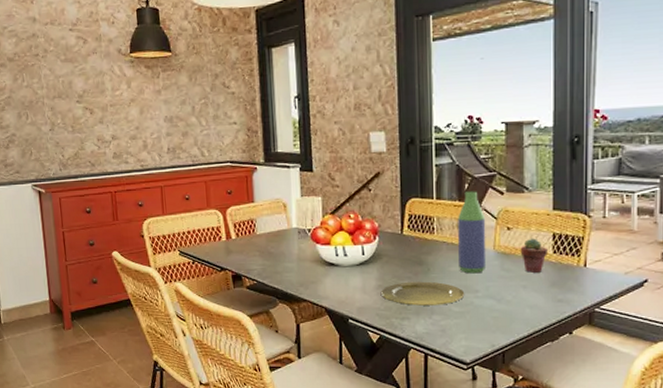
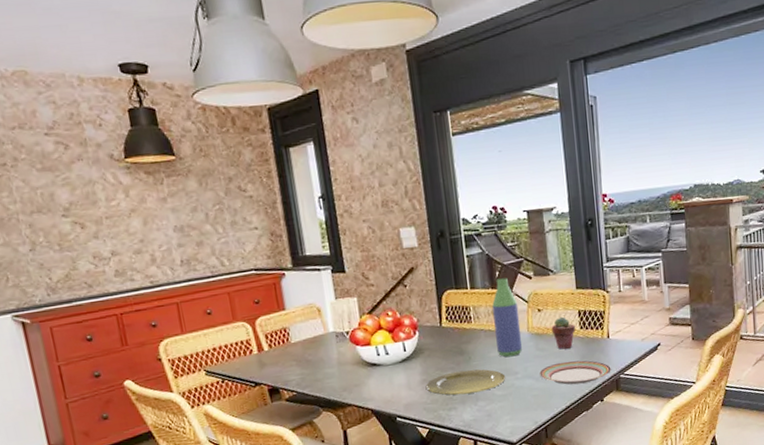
plate: none [502,286,585,312] -> present [539,360,611,385]

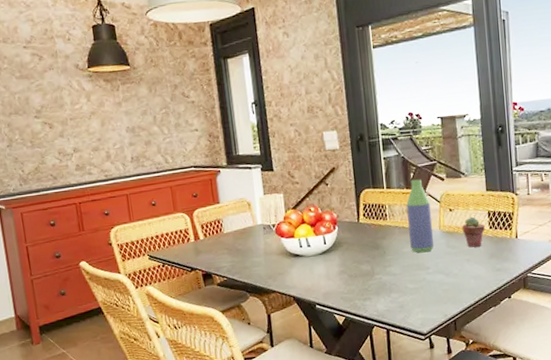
plate: present [426,369,506,396] -> none [344,263,418,287]
plate: present [539,360,611,385] -> none [450,258,519,282]

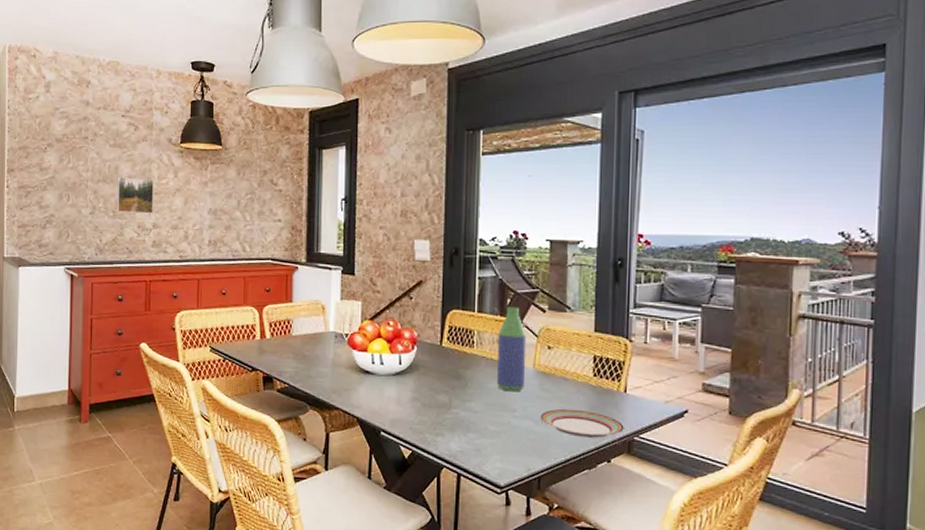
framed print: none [29,105,72,142] -> present [116,177,154,214]
plate: none [450,258,519,282] -> present [540,408,624,438]
potted succulent: present [462,216,486,248] -> none [560,359,589,395]

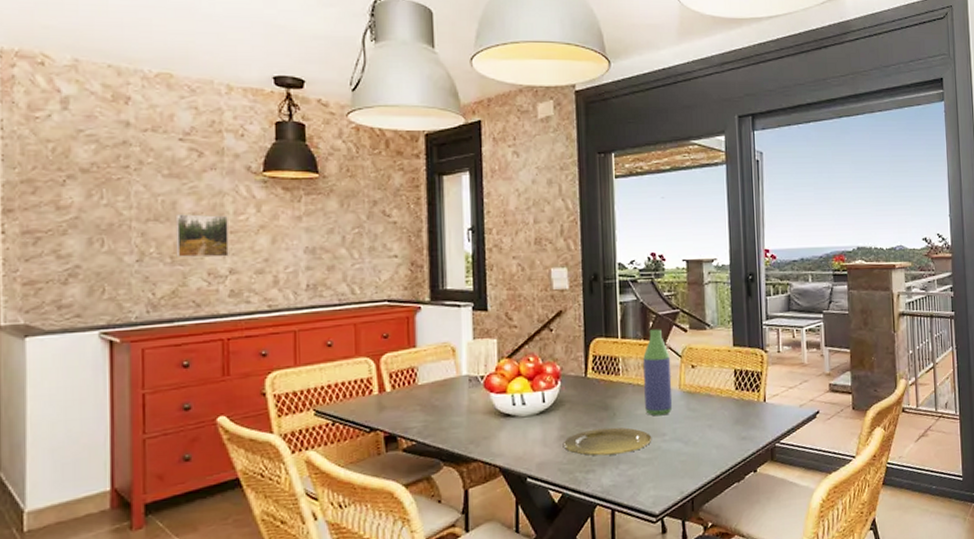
plate: none [416,395,502,423] -> present [564,427,652,456]
plate: present [540,408,624,438] -> none [689,424,766,452]

